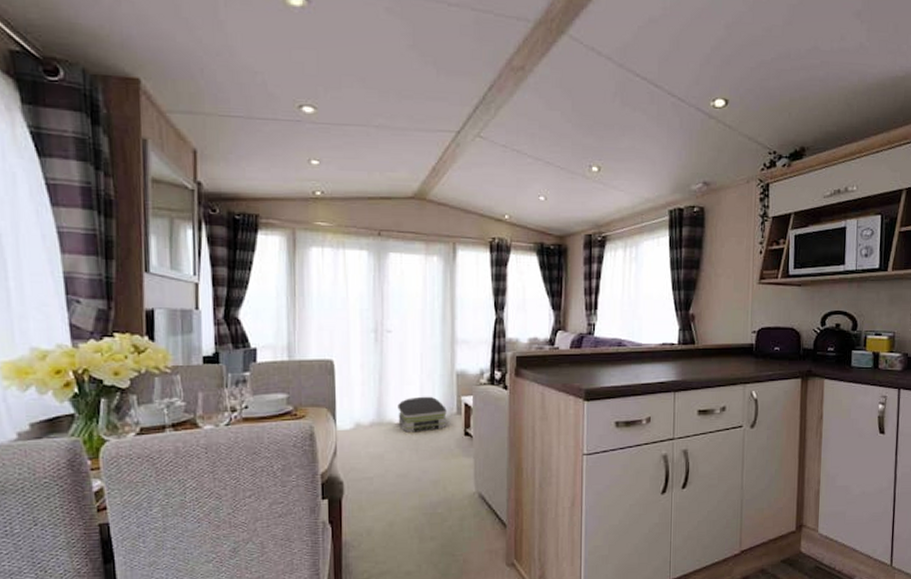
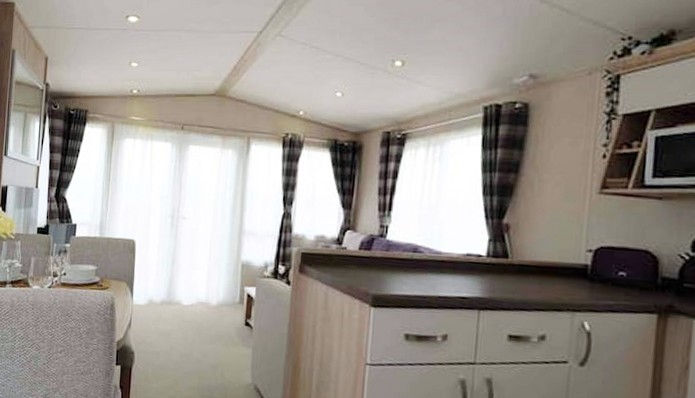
air purifier: present [398,396,447,433] -> none [185,282,230,316]

